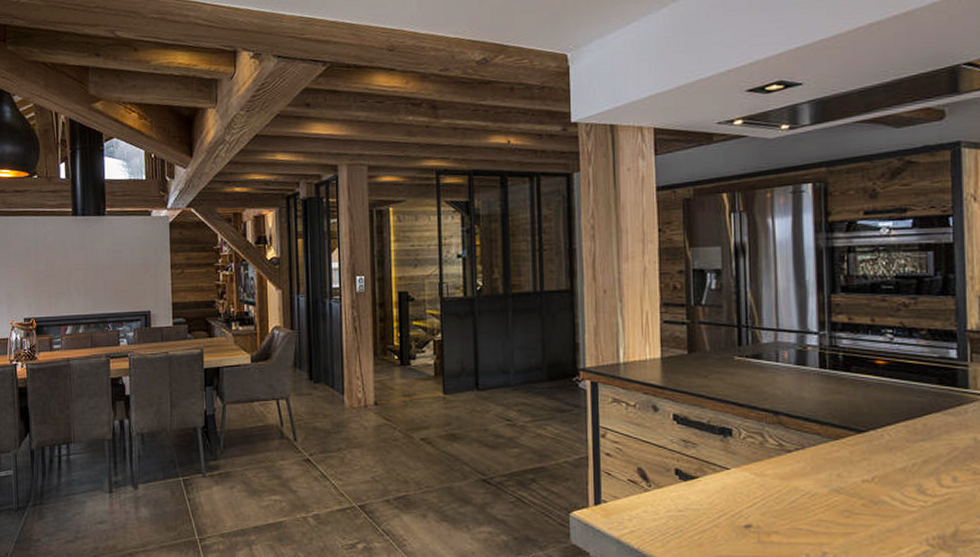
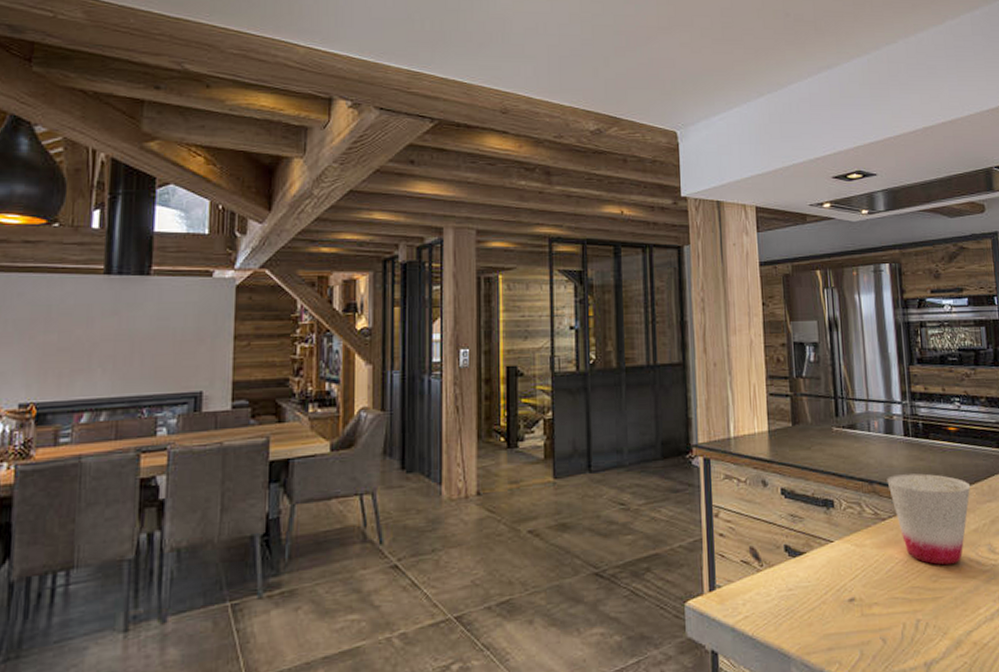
cup: none [796,407,900,502] -> present [887,473,971,565]

